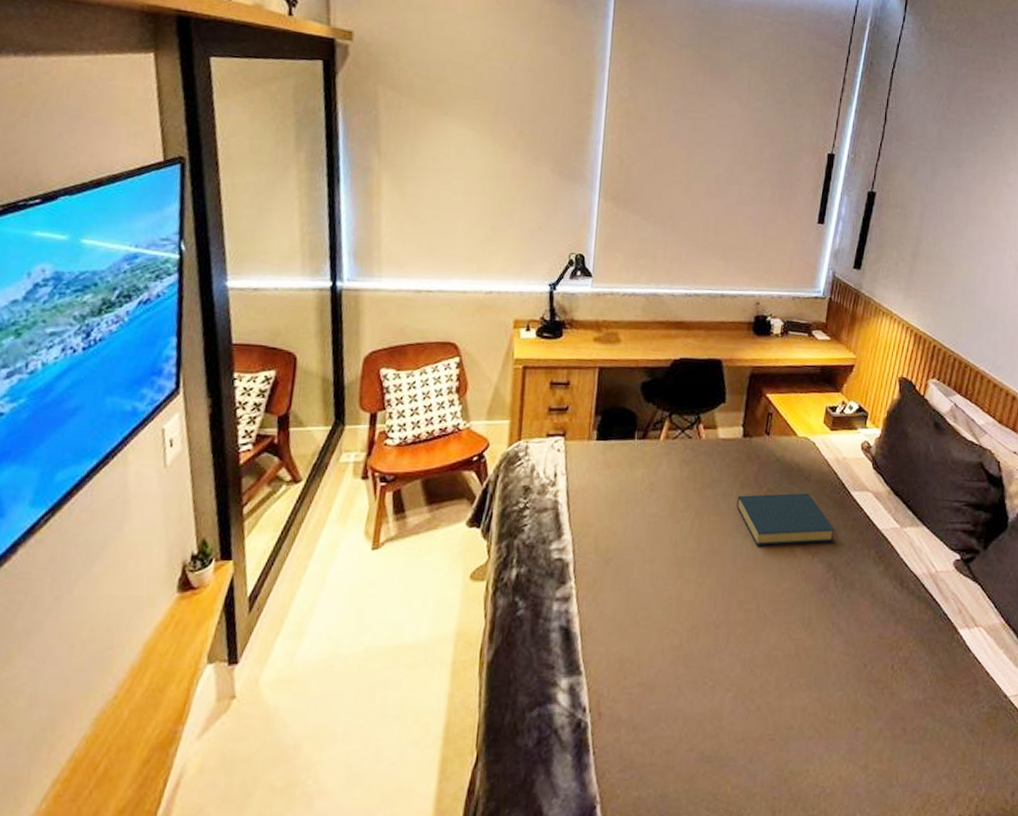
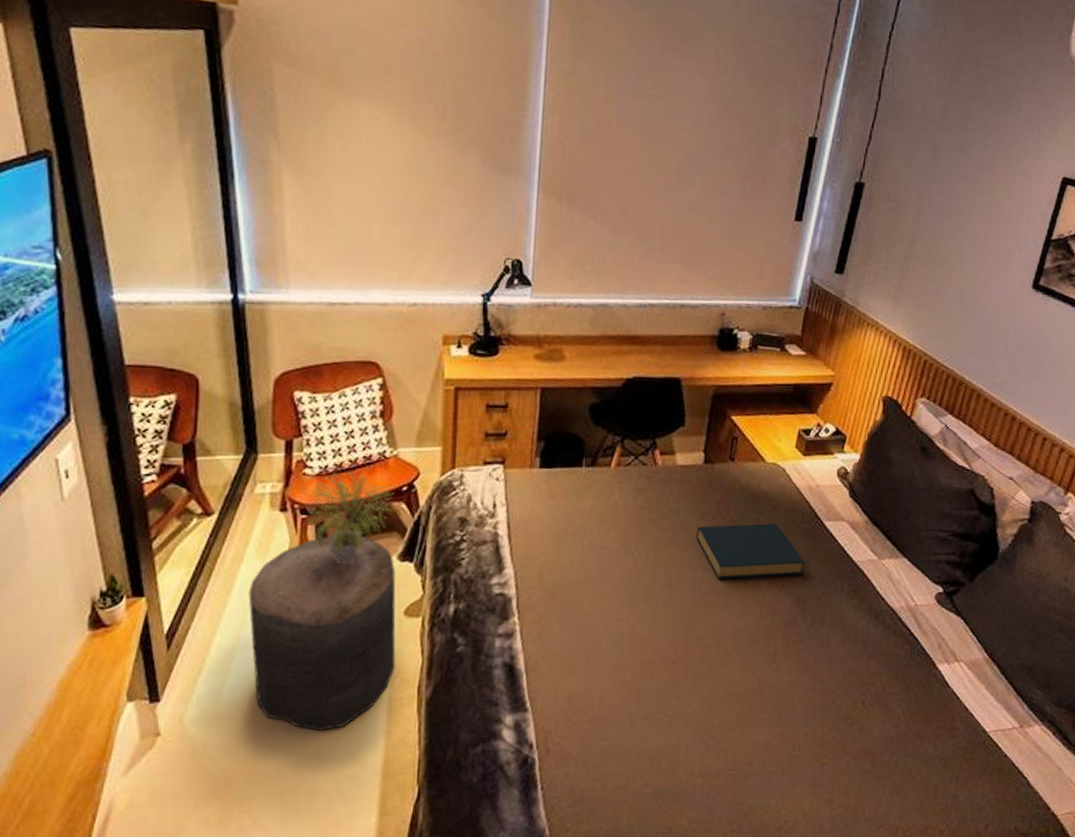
stool: none [327,502,464,694] -> present [248,535,396,731]
potted plant: none [382,439,467,529] -> present [303,468,396,564]

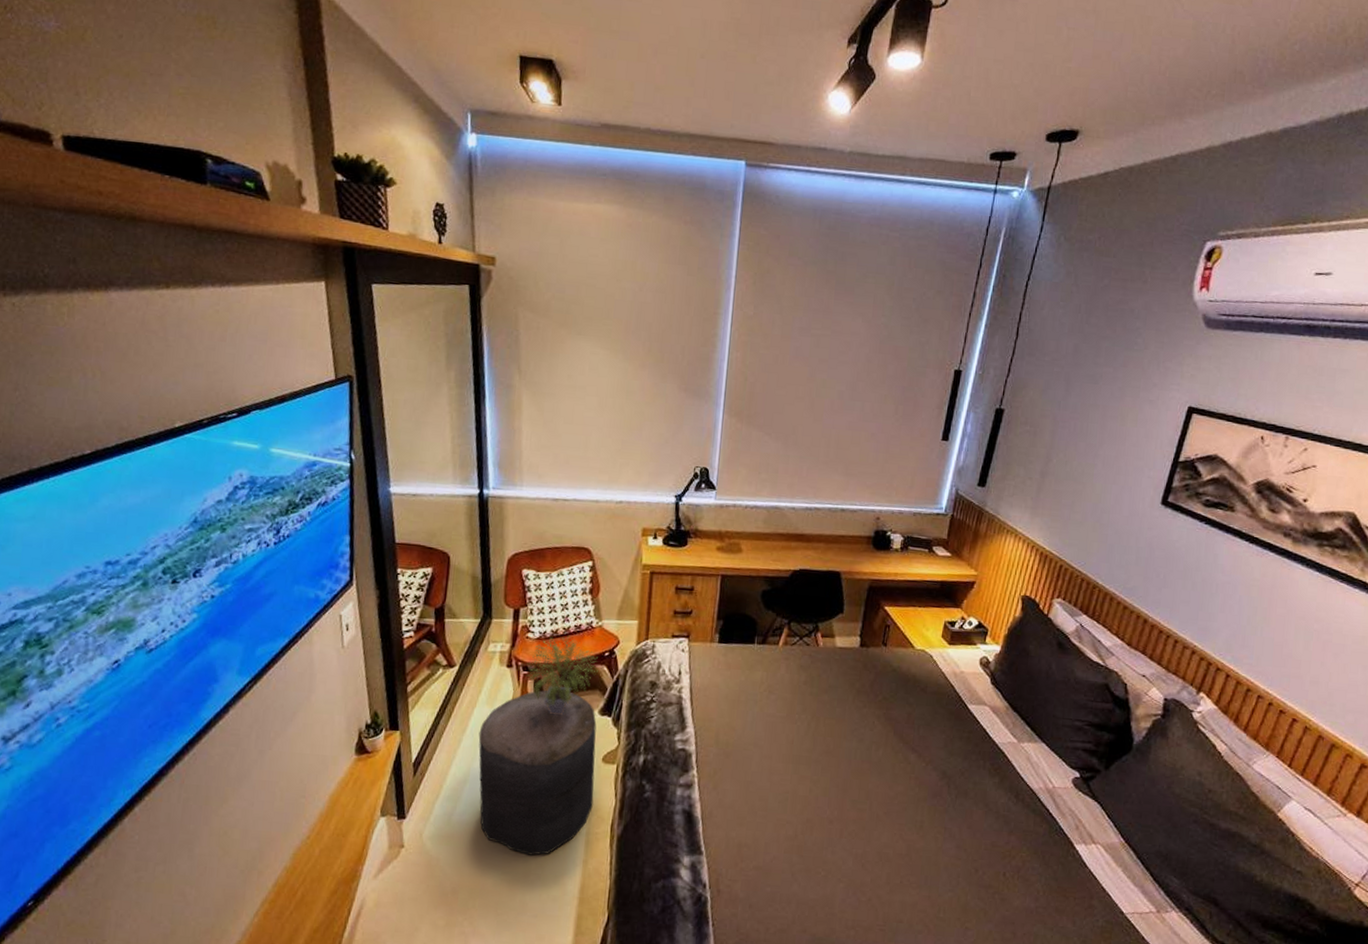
hardback book: present [696,523,806,579] -> none [852,701,951,752]

